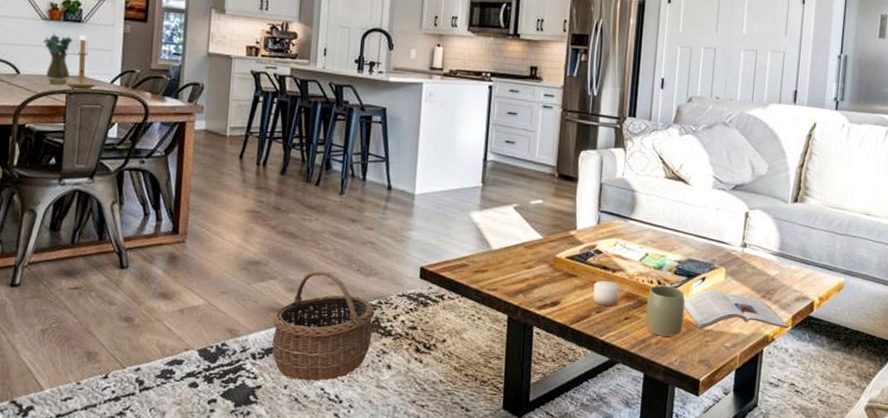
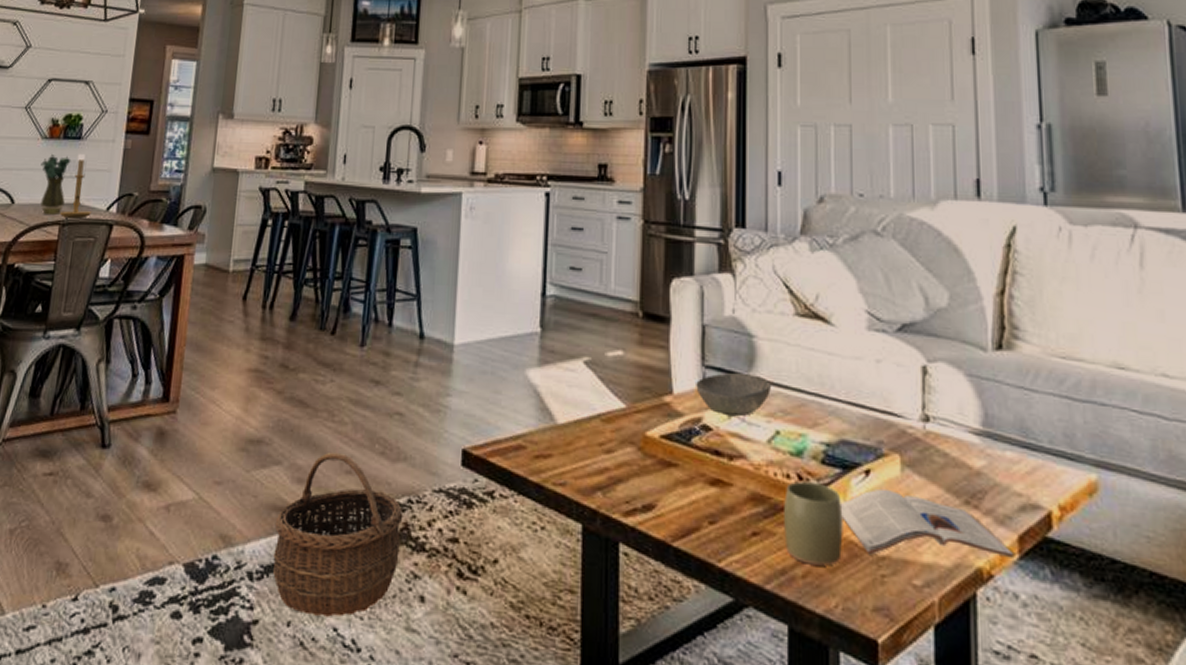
bowl: none [593,215,645,245] -> present [696,372,771,417]
candle: present [593,281,619,306] -> none [703,473,740,514]

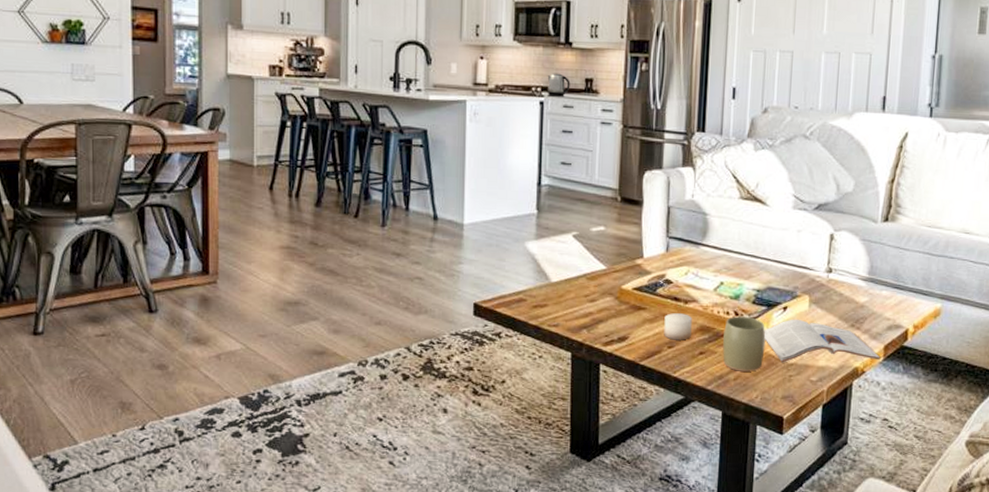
vase: present [40,153,71,216] -> none [45,57,78,115]
candle holder: present [59,154,91,220] -> none [73,58,107,120]
wicker basket: present [273,452,403,617] -> none [316,309,427,428]
kettle: none [554,158,581,188] -> present [547,73,571,98]
bowl: present [696,372,771,417] -> none [661,241,719,273]
candle: none [703,473,740,514] -> present [664,313,692,340]

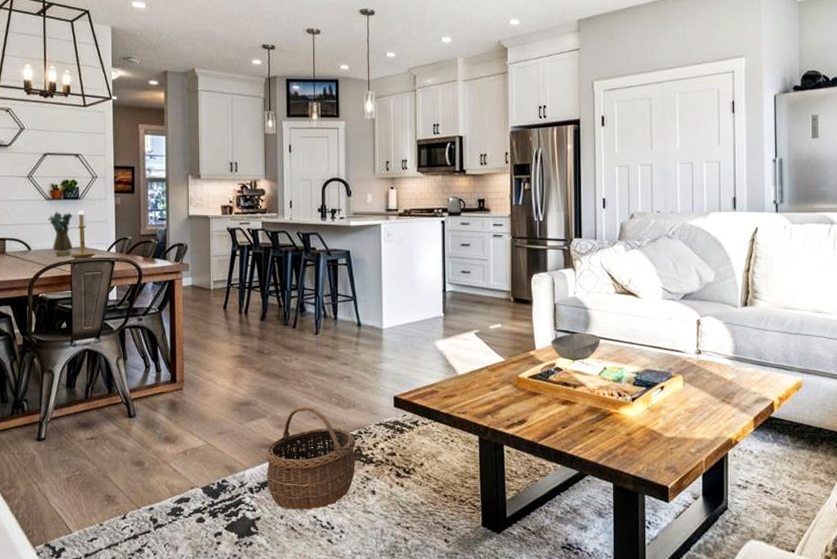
vase: none [45,57,78,115] -> present [48,211,73,257]
candle holder: none [73,58,107,120] -> present [69,210,95,259]
wicker basket: none [316,309,427,428] -> present [265,406,356,510]
bowl: none [661,241,719,273] -> present [551,332,600,361]
candle: present [664,313,692,340] -> none [557,397,581,421]
mug: present [722,316,766,372] -> none [609,397,647,446]
magazine: present [763,319,881,363] -> none [645,397,751,437]

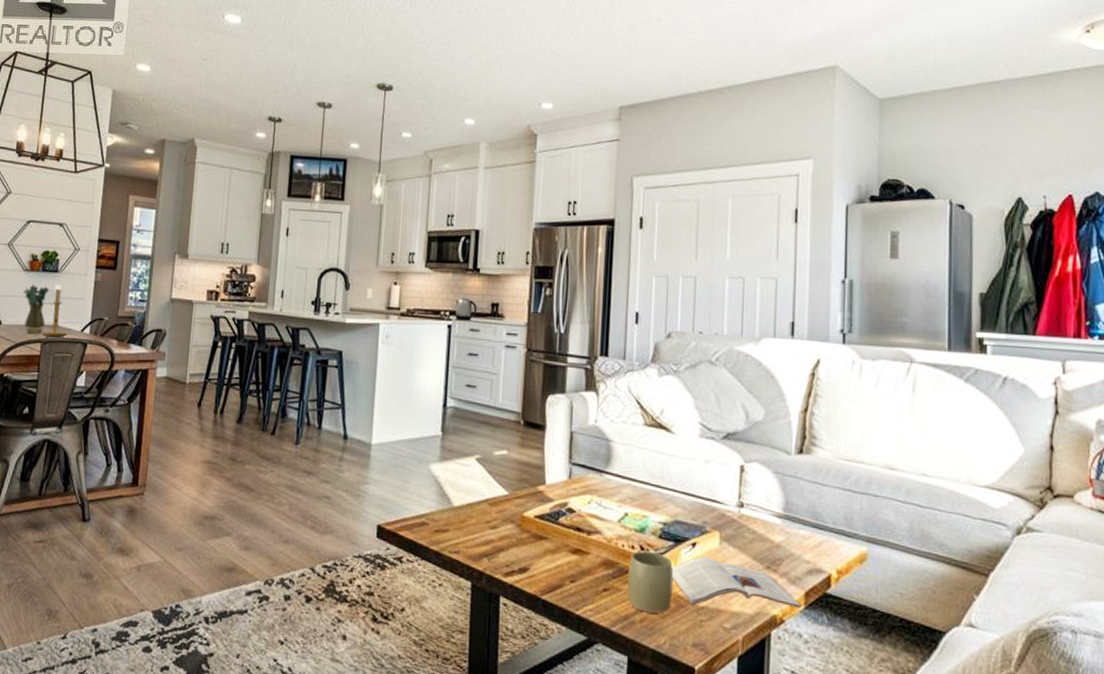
wicker basket: present [265,406,356,510] -> none [225,526,330,651]
bowl: present [551,332,600,361] -> none [564,468,623,502]
mug: none [609,397,647,446] -> present [627,551,674,614]
magazine: none [645,397,751,437] -> present [671,557,801,608]

